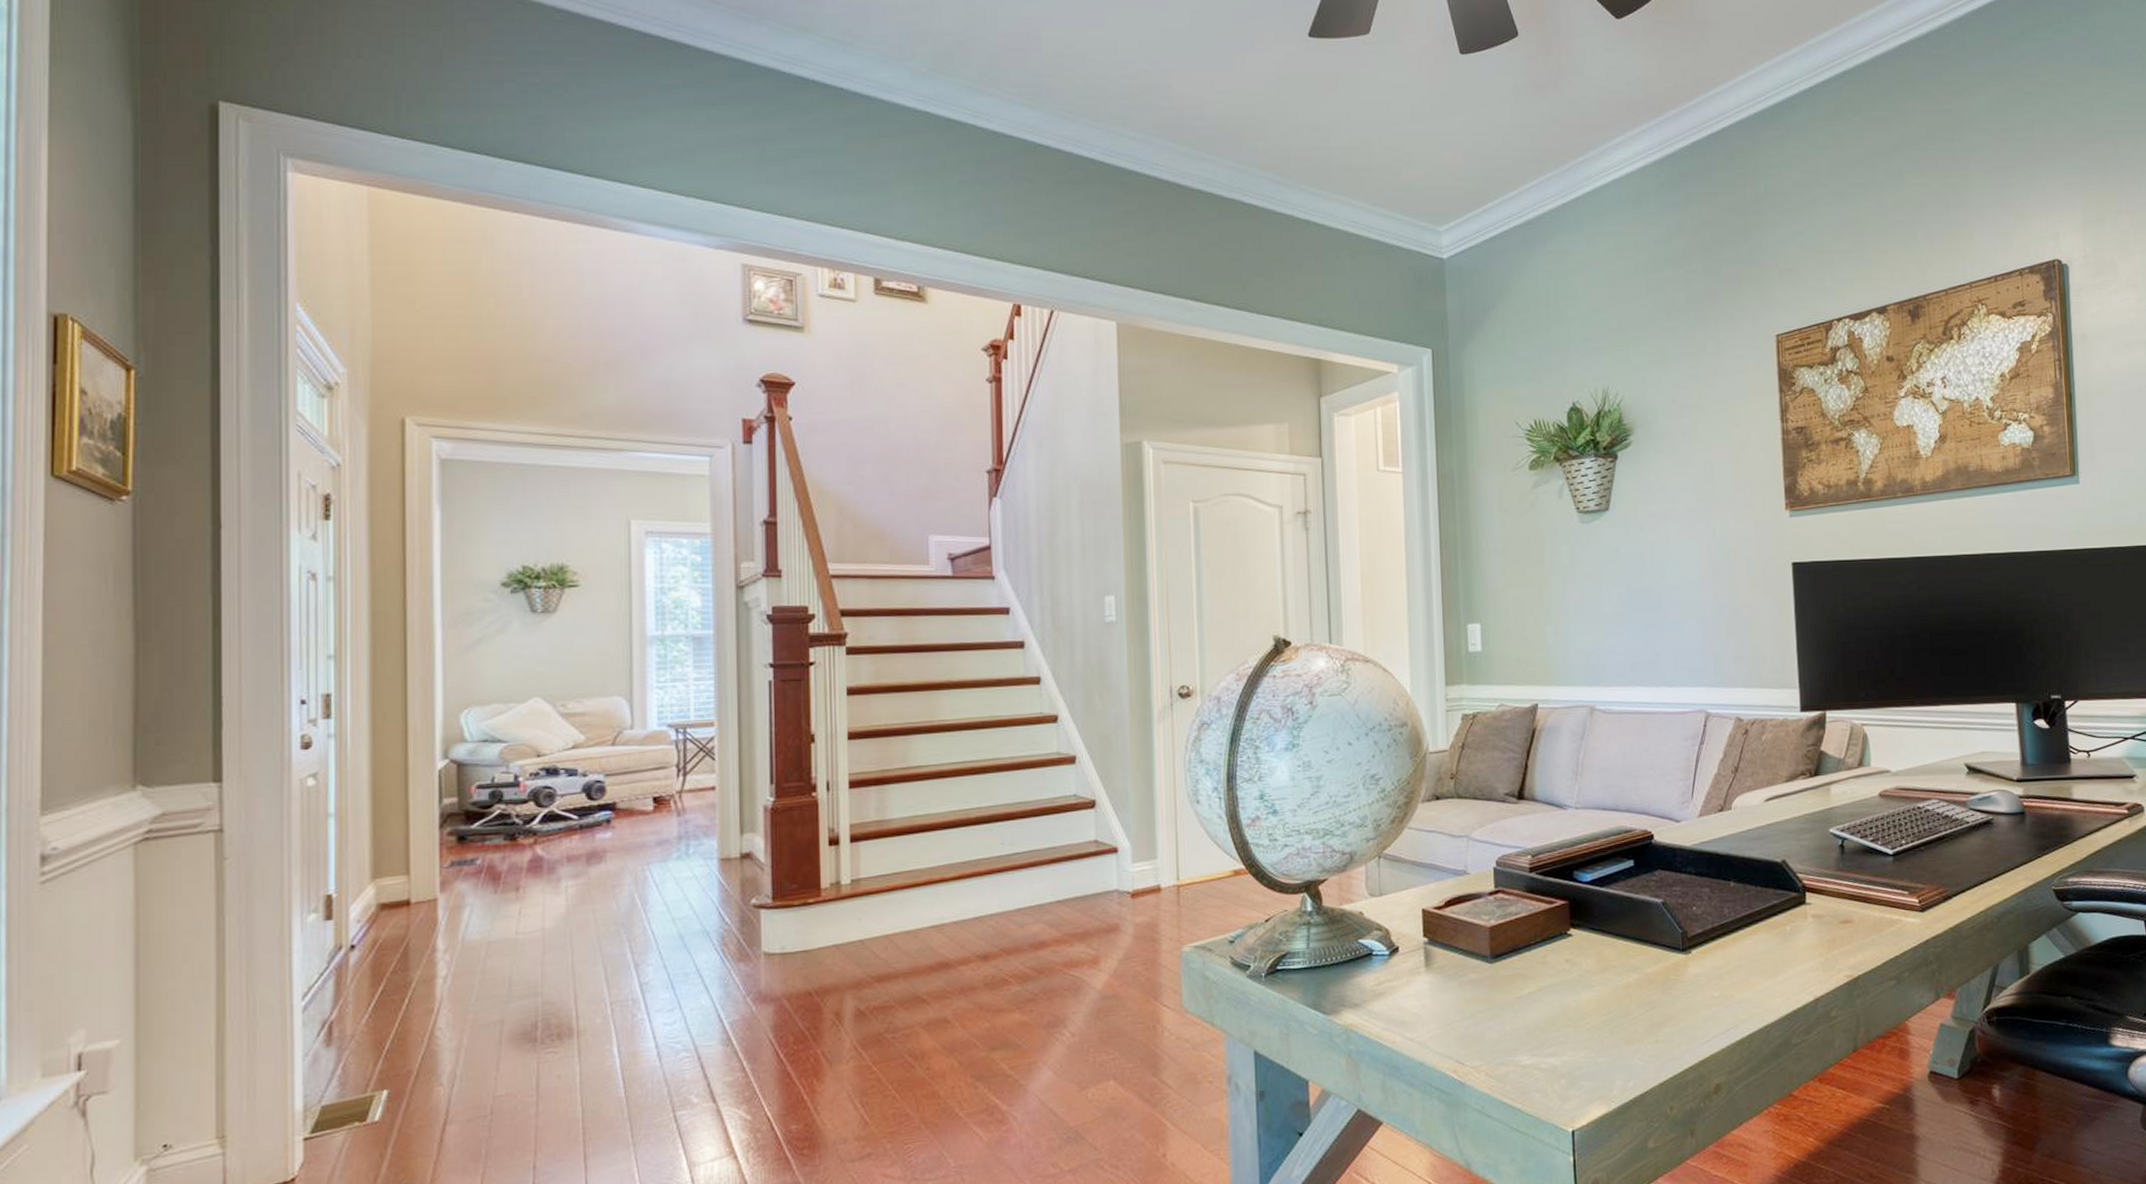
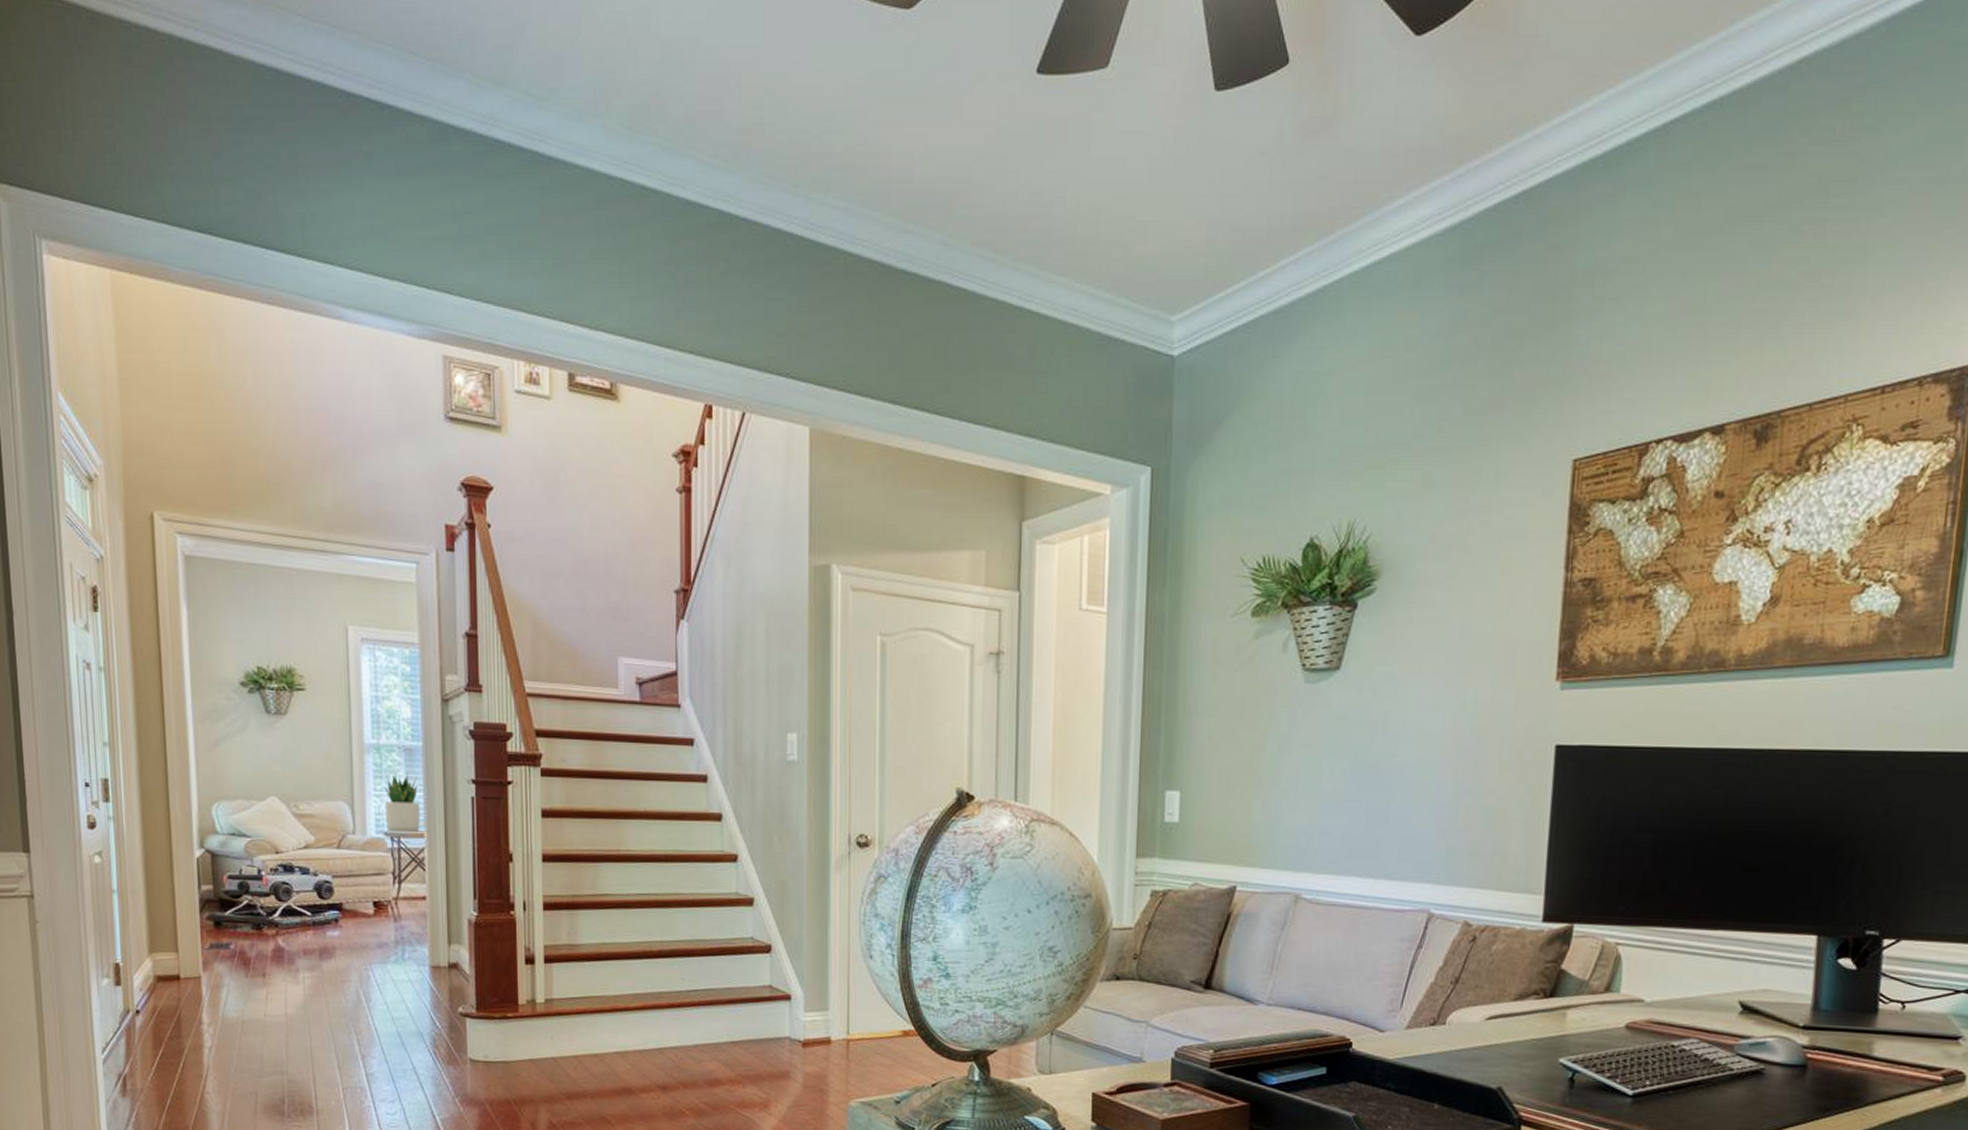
planter: none [668,662,709,724] -> present [384,773,420,833]

